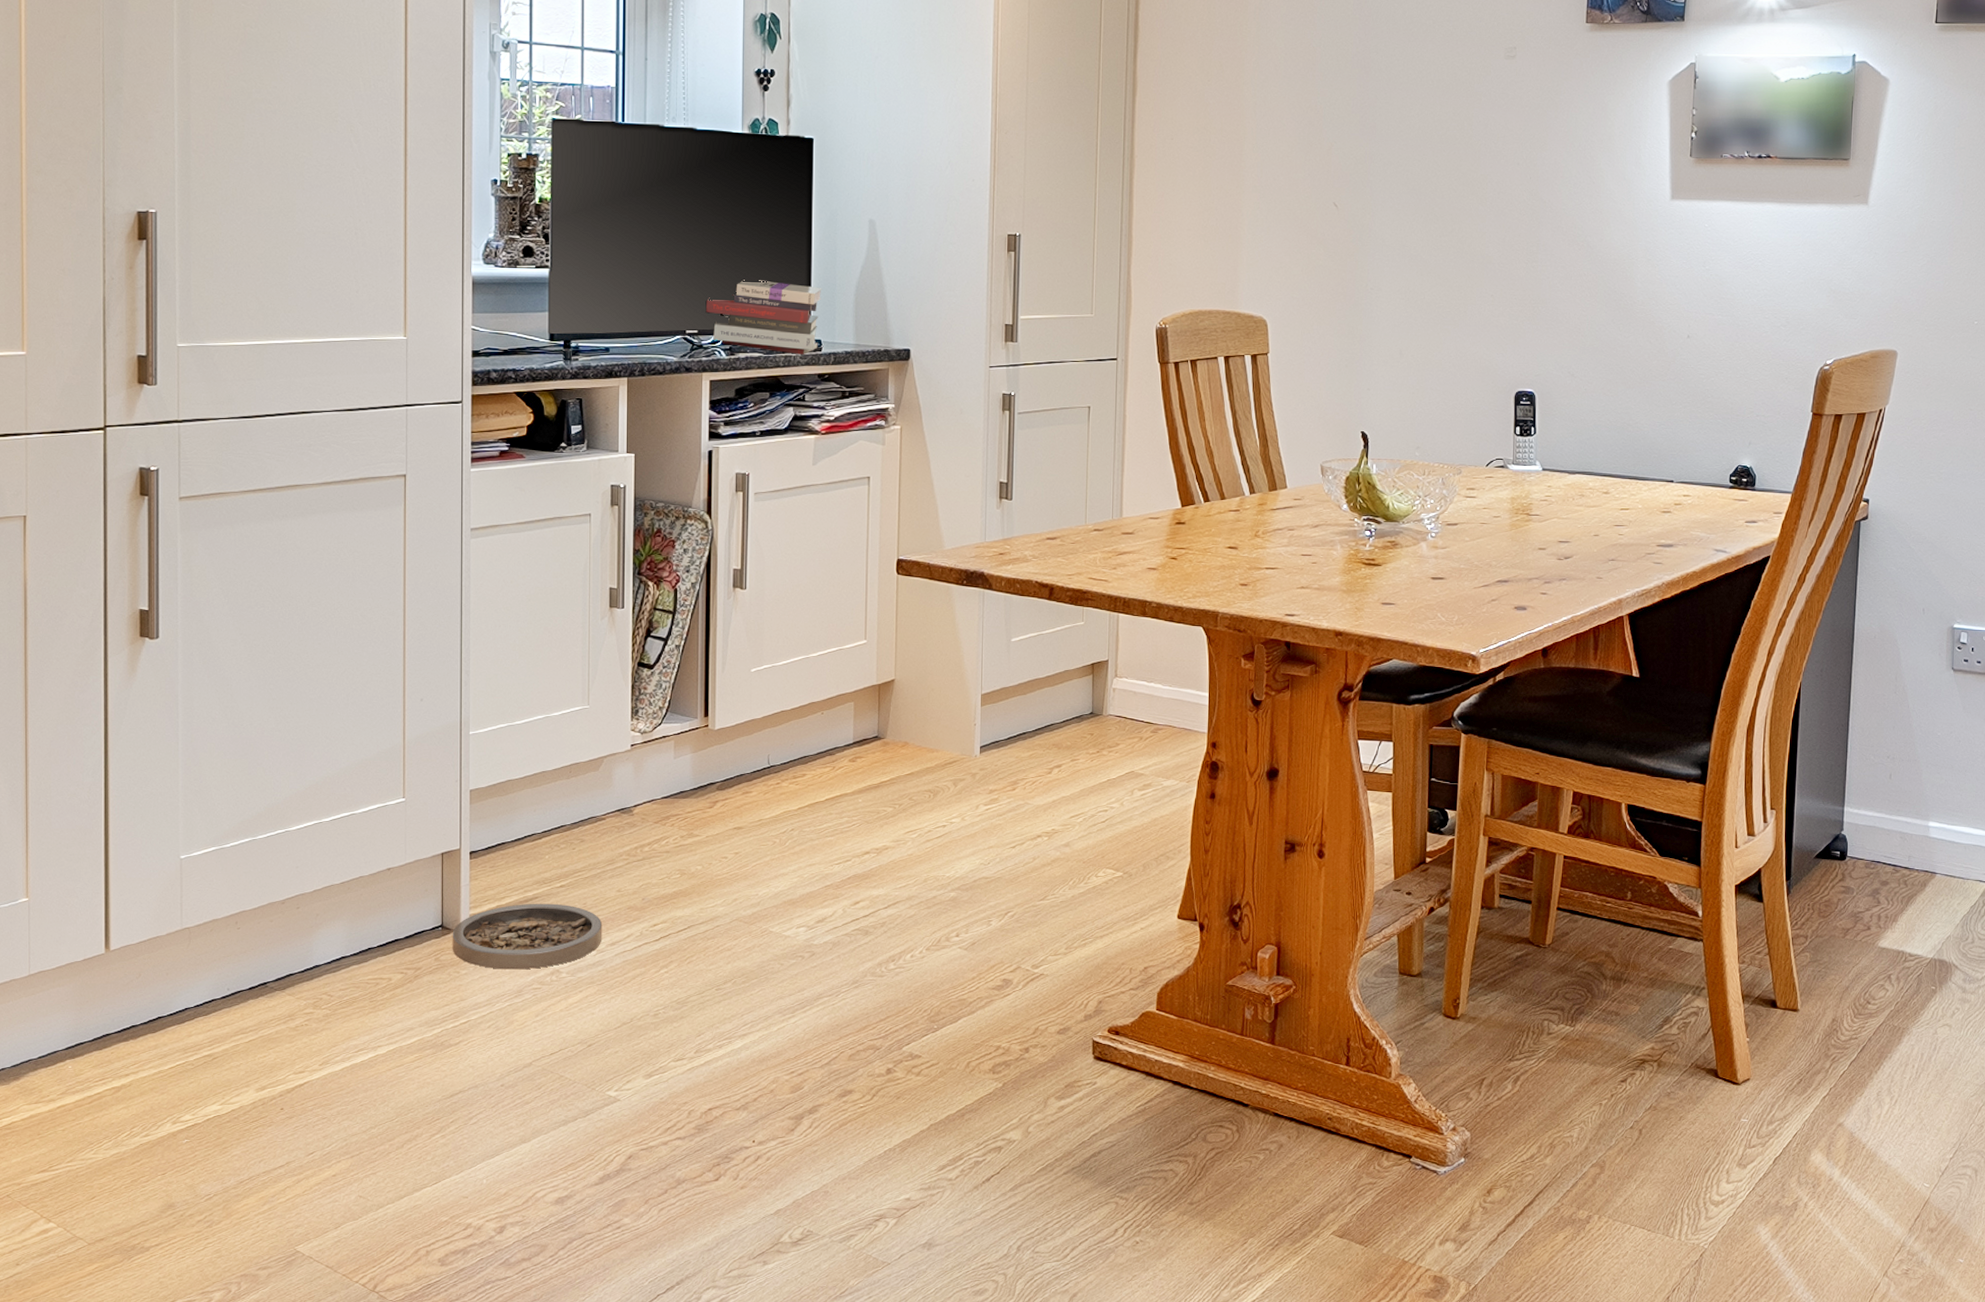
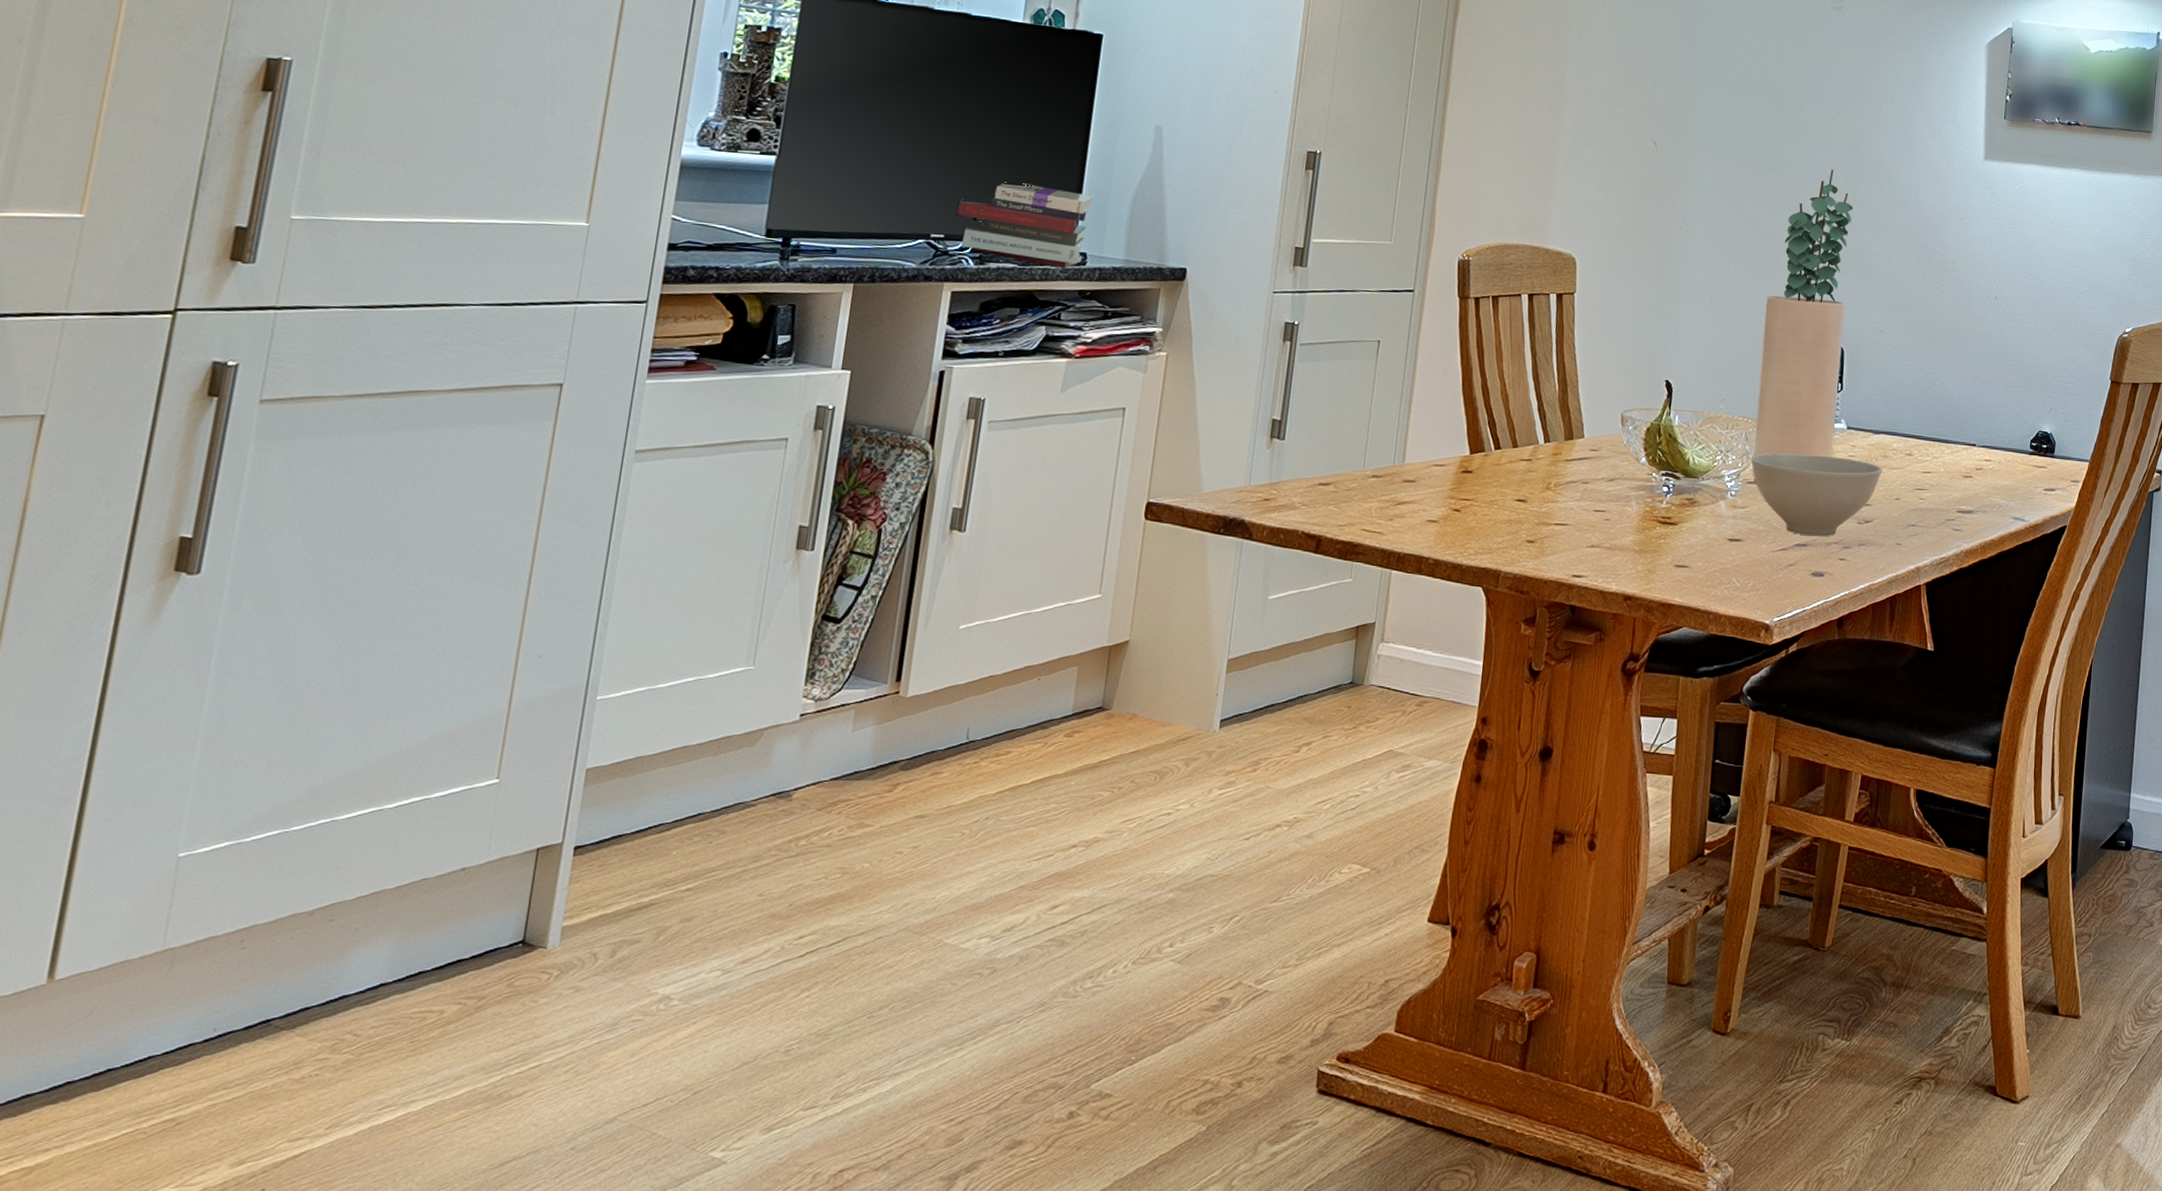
pet bowl: present [452,903,603,970] -> none [532,911,735,997]
bowl: none [1448,496,1580,573] -> present [1750,453,1883,537]
vase: none [1450,219,1538,525] -> present [1751,169,1853,483]

